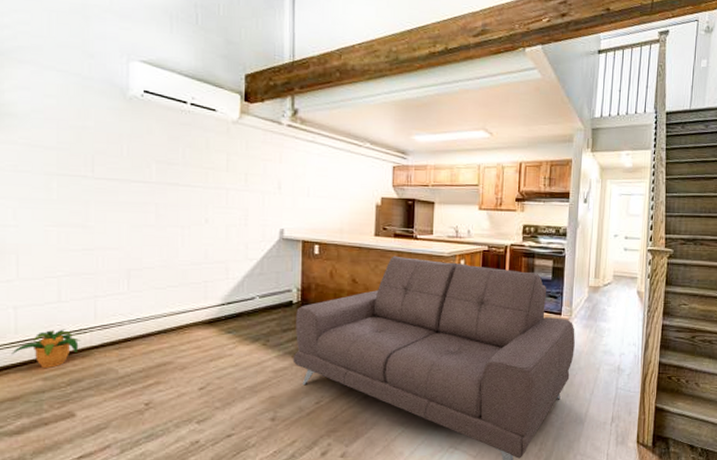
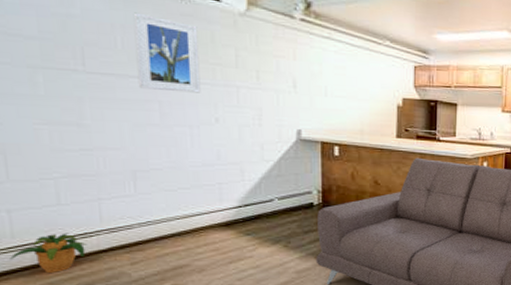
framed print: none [139,123,194,196] -> present [133,12,201,93]

